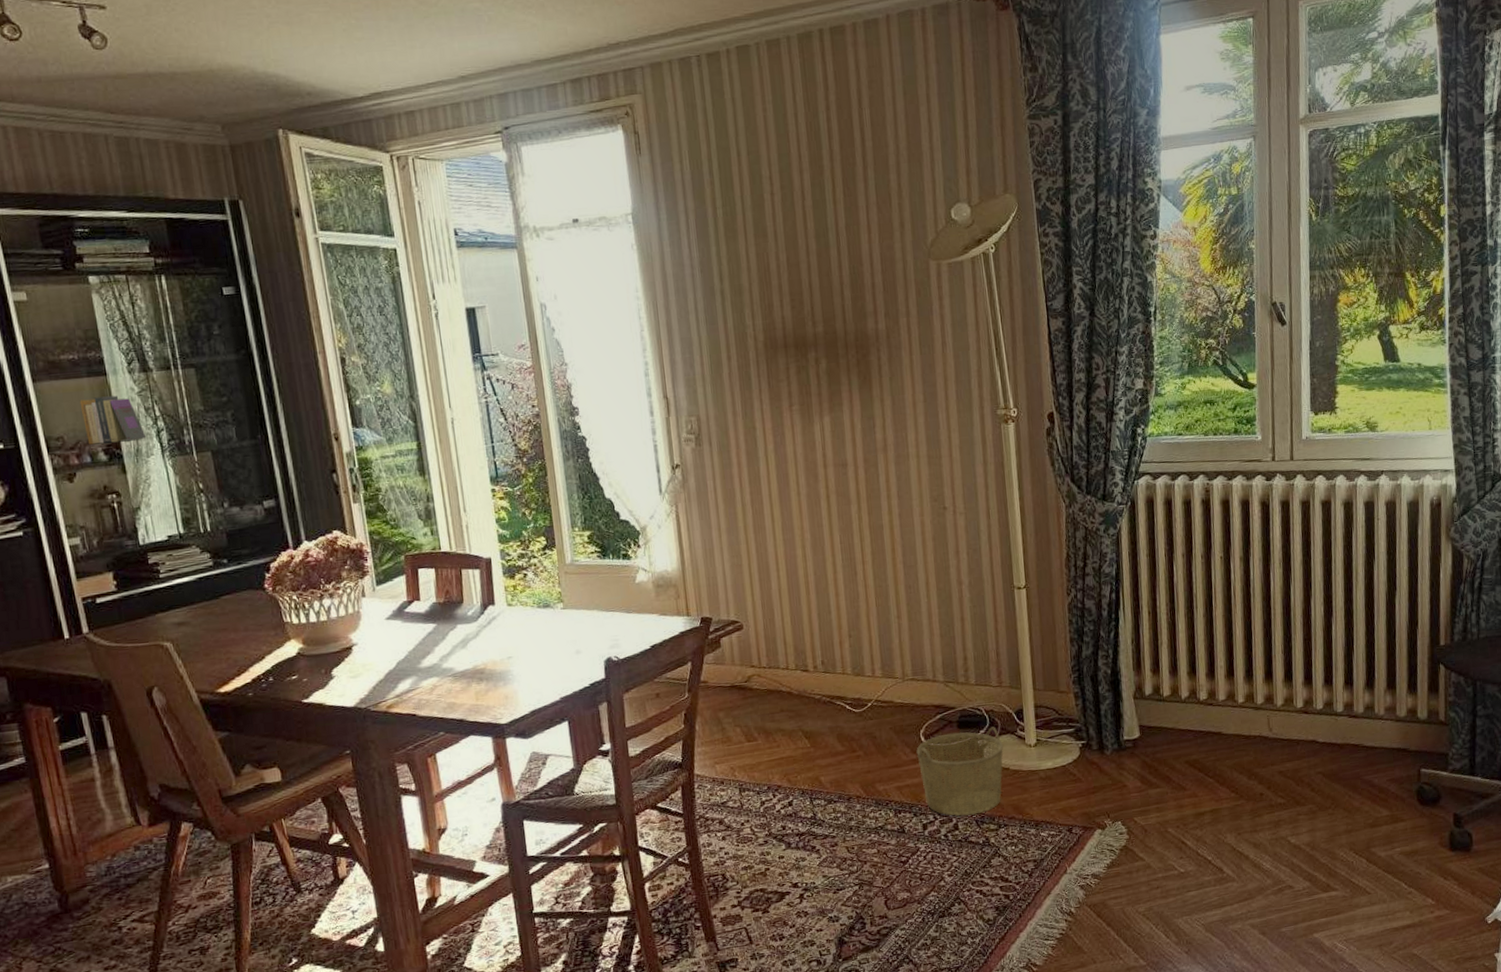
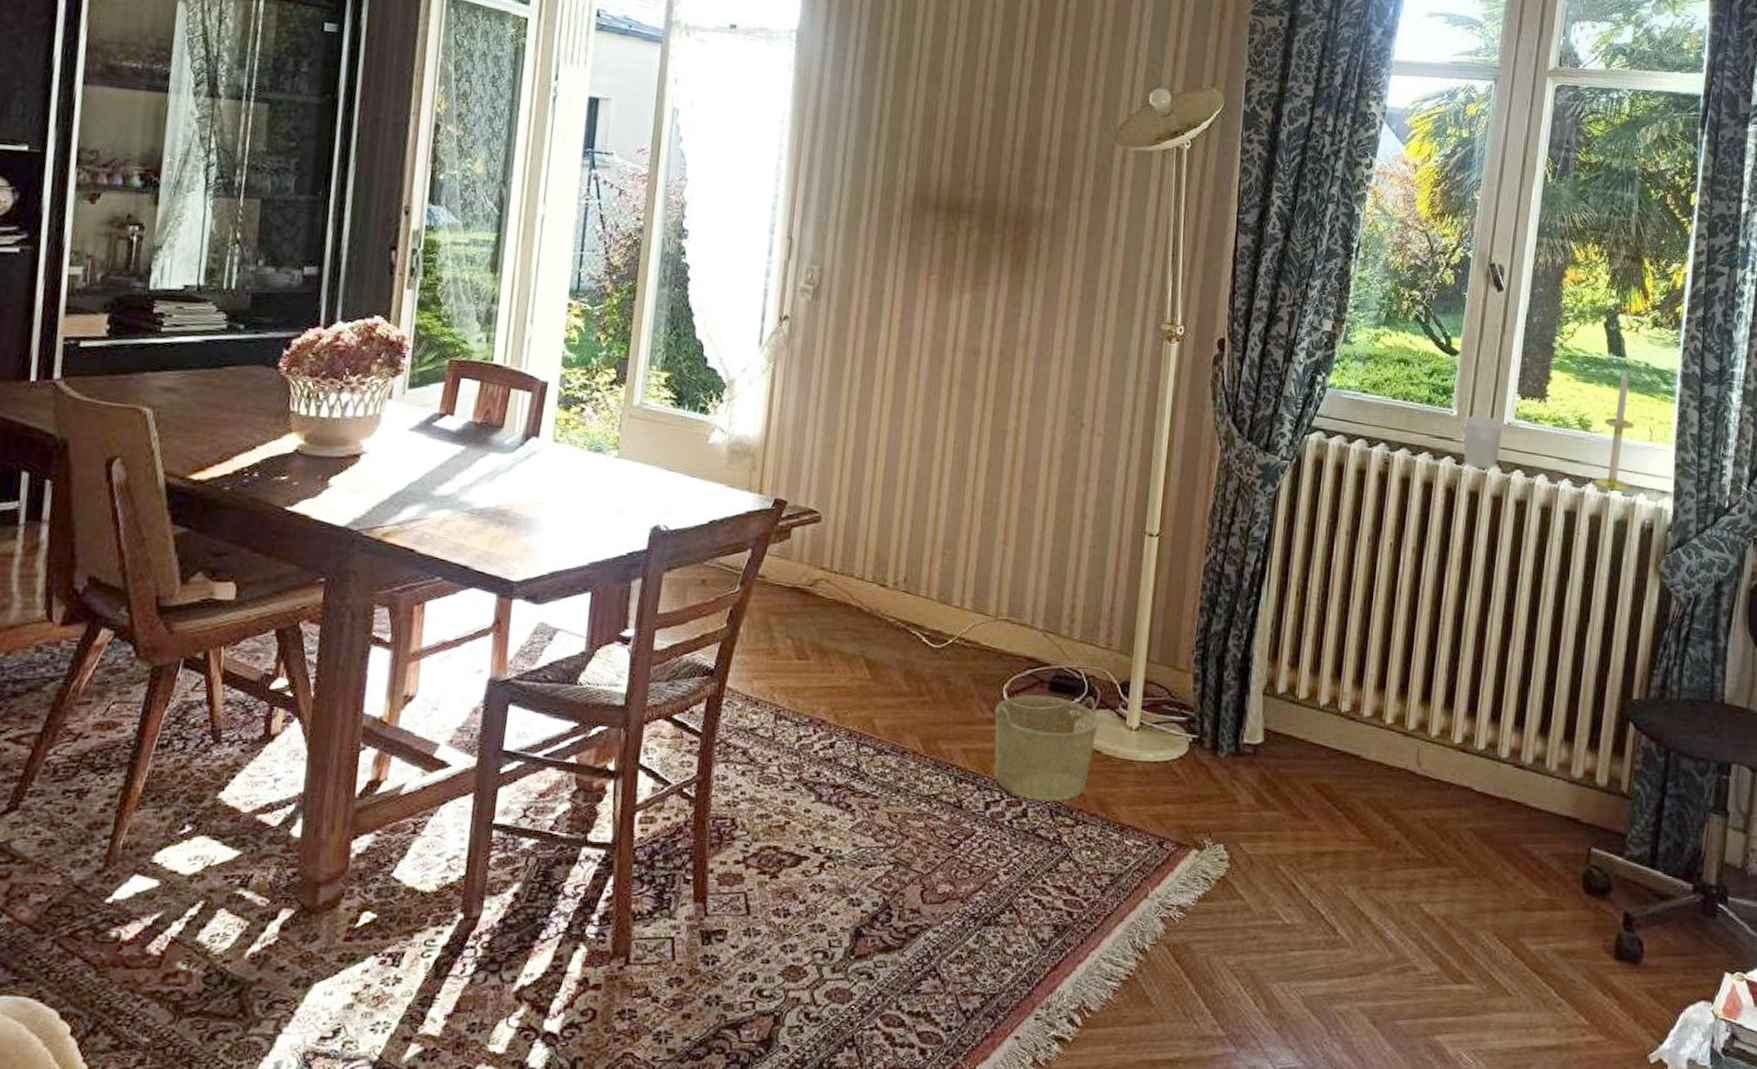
books: present [79,395,147,445] -> none [124,114,193,172]
candle holder: none [1268,435,1303,481] -> present [1463,415,1504,469]
candle: none [1386,373,1417,478] -> present [1594,370,1635,491]

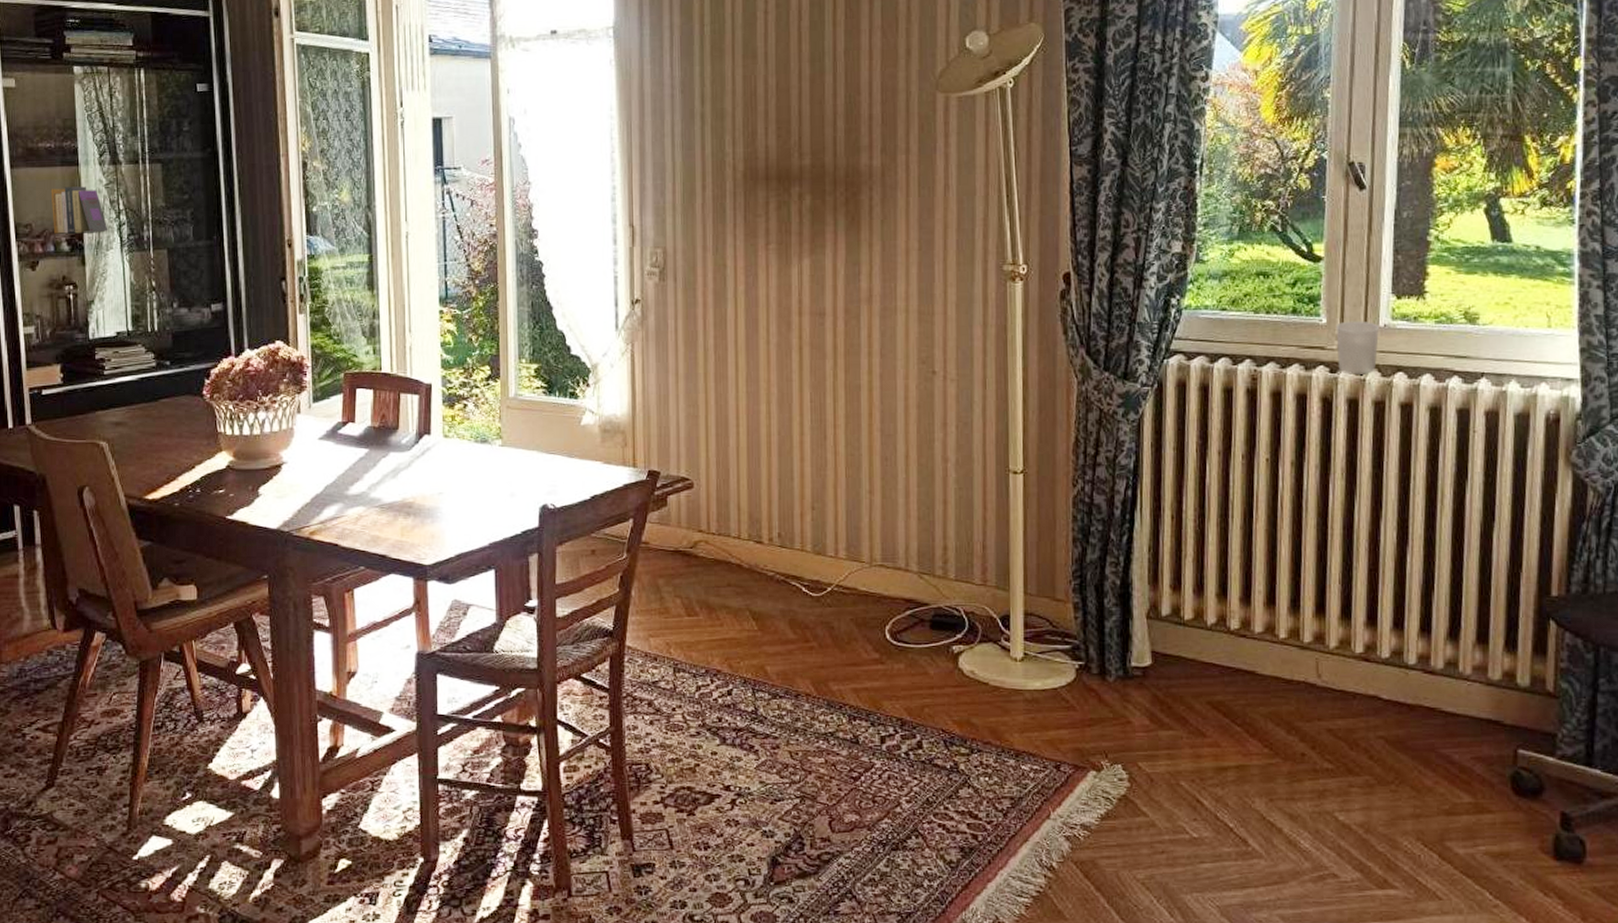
books: none [124,114,193,172] -> present [50,186,108,234]
basket: present [994,694,1100,802] -> none [879,632,984,733]
candle: present [1594,370,1635,491] -> none [1487,257,1529,383]

